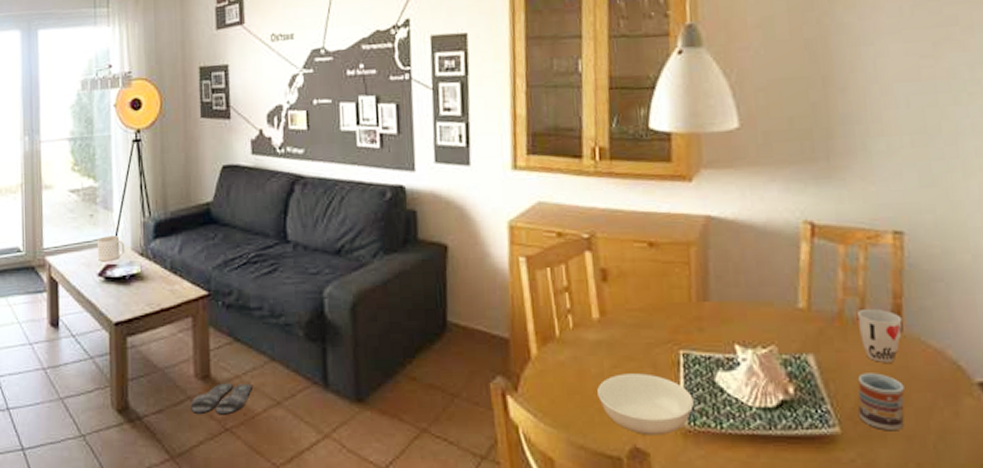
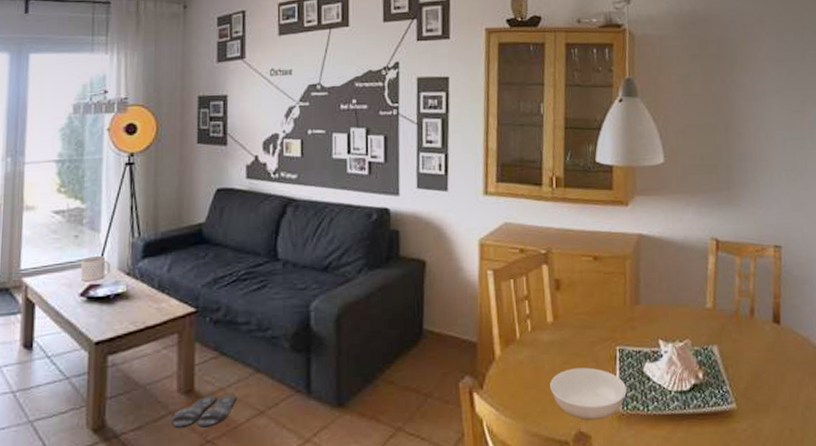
cup: present [857,373,905,431] -> none [748,358,782,405]
cup: present [858,308,903,362] -> none [749,306,781,350]

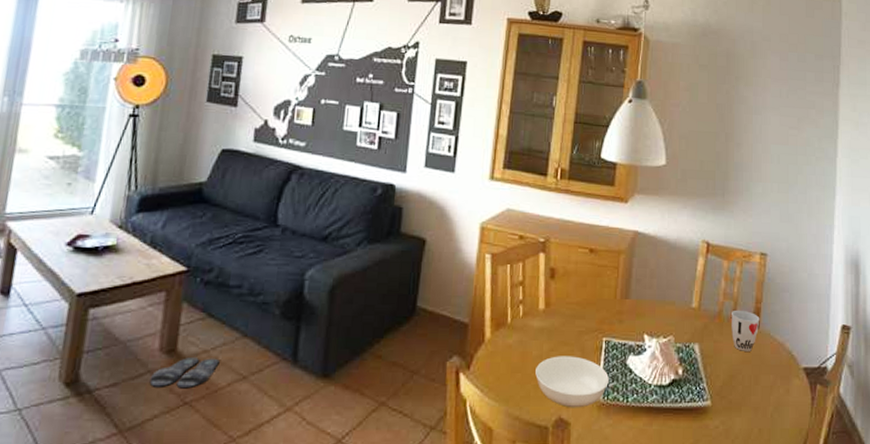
mug: present [80,256,111,282] -> none [69,206,103,232]
cup: none [749,306,781,350] -> present [731,310,760,351]

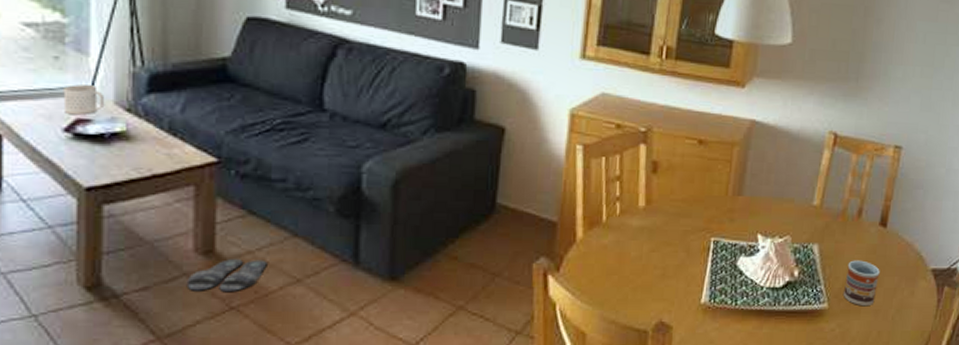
mug: none [69,206,103,232] -> present [63,84,105,115]
bowl: present [535,356,609,408] -> none [634,257,716,312]
cup: none [724,359,756,404] -> present [842,260,880,307]
cup: present [731,310,760,351] -> none [855,208,888,252]

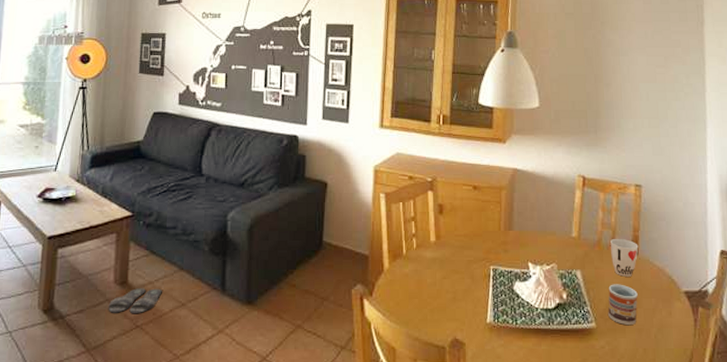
mug: present [63,84,105,115] -> none [38,165,64,186]
cup: none [855,208,888,252] -> present [611,238,639,277]

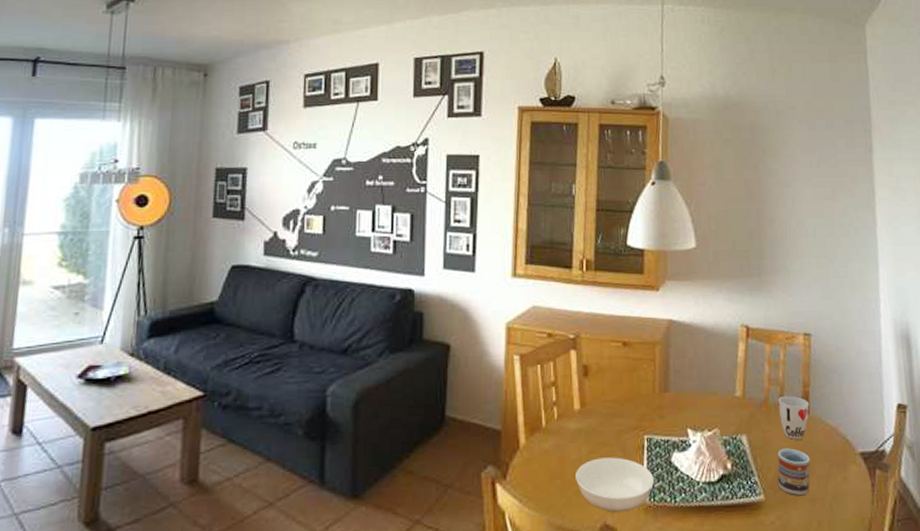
slippers: present [108,288,162,314] -> none [172,485,244,521]
bowl: none [431,283,498,330] -> present [576,457,654,513]

